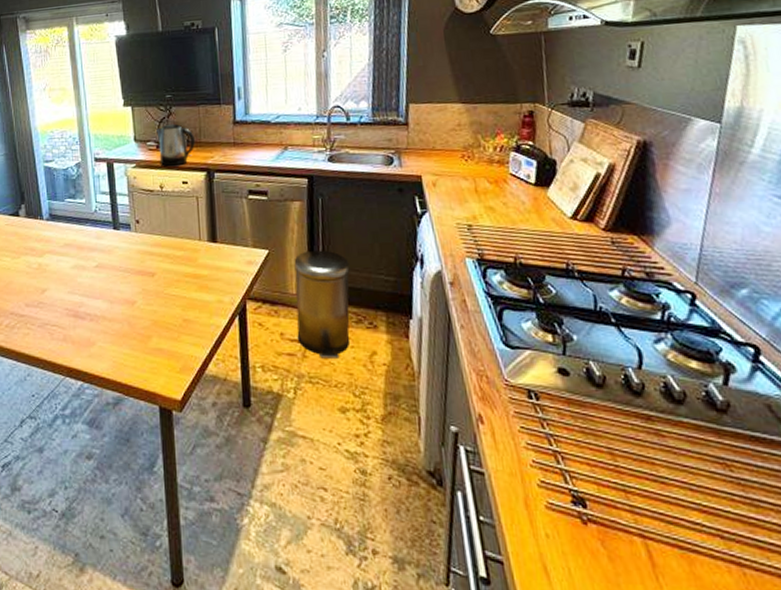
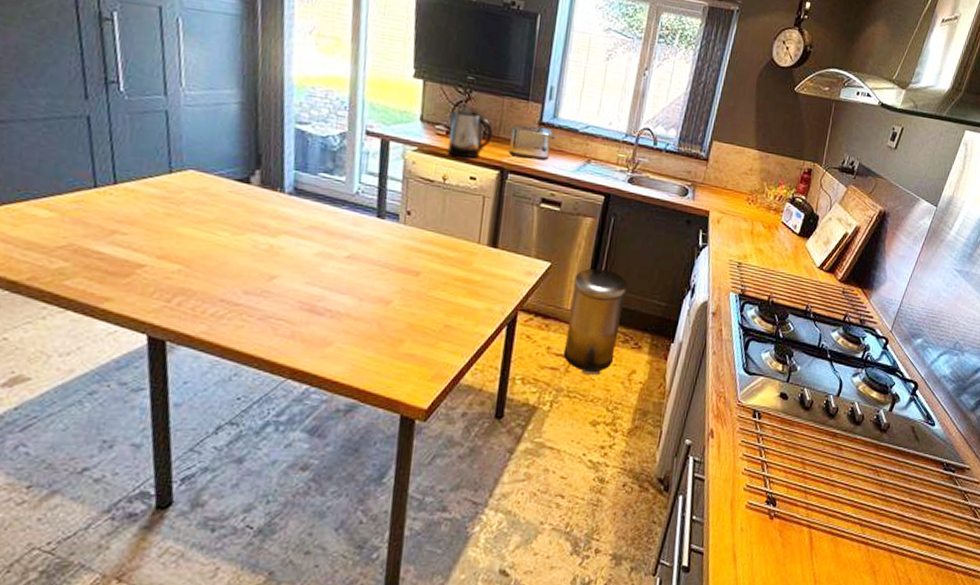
toaster: none [210,125,251,157] -> present [508,123,556,161]

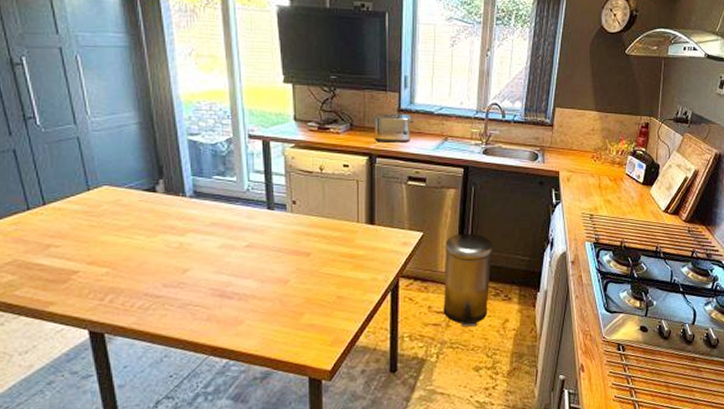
kettle: present [447,109,493,159] -> none [319,105,358,149]

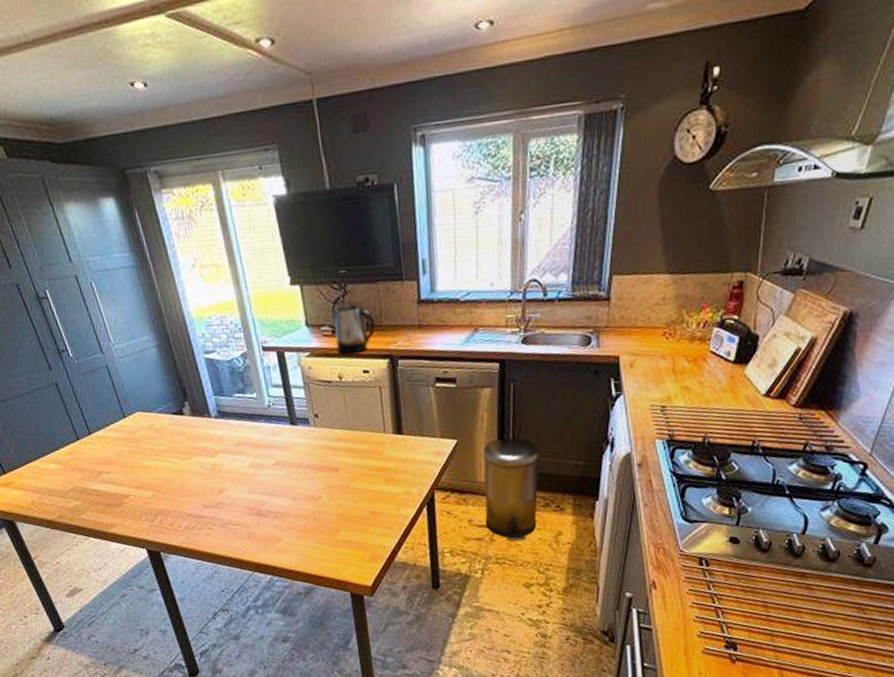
kettle: none [319,105,358,149] -> present [331,304,376,355]
toaster: present [374,113,414,143] -> none [392,305,438,342]

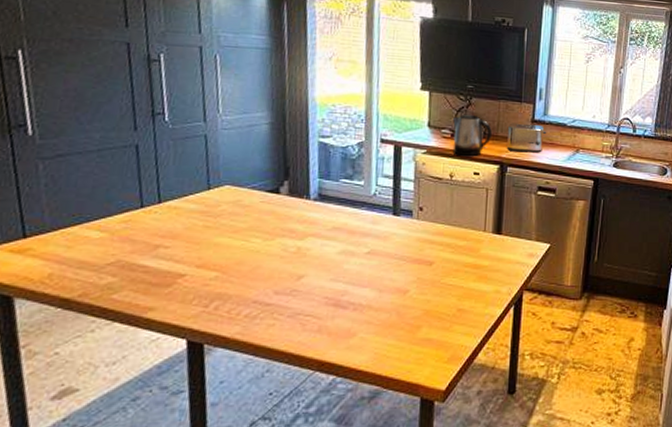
toaster: none [392,305,438,342] -> present [506,123,547,153]
pedal bin: present [483,437,540,541] -> none [567,246,620,345]

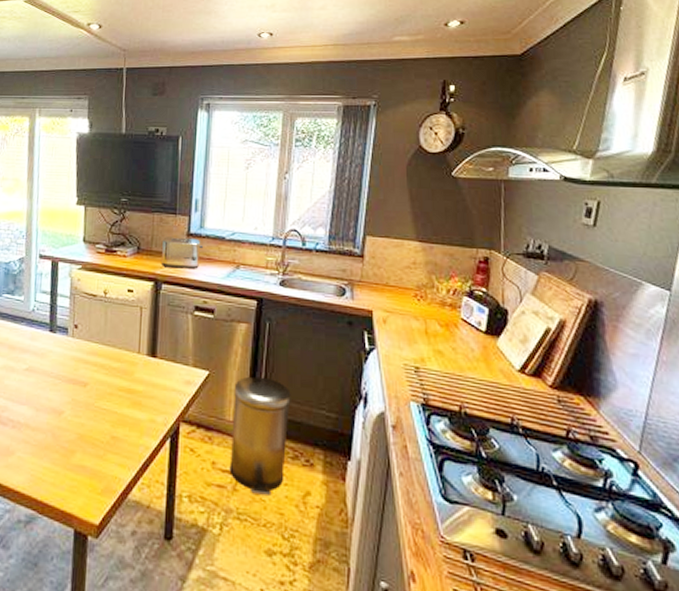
kettle: present [452,114,492,157] -> none [106,228,146,273]
pedal bin: none [567,246,620,345] -> present [229,376,291,495]

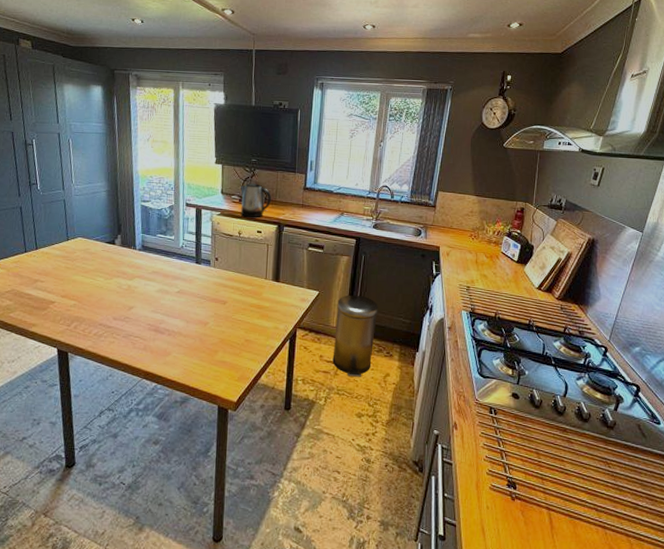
kettle: none [106,228,146,273] -> present [240,183,271,218]
toaster: present [160,237,204,269] -> none [283,190,317,216]

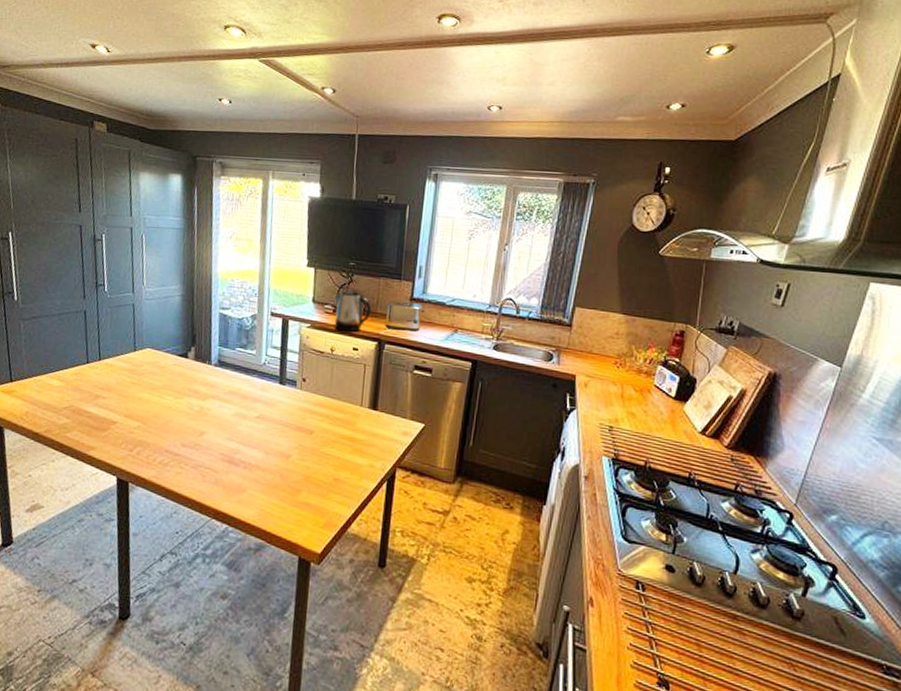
toaster: none [283,190,317,216] -> present [384,300,426,332]
pedal bin: present [332,295,378,377] -> none [438,430,497,533]

